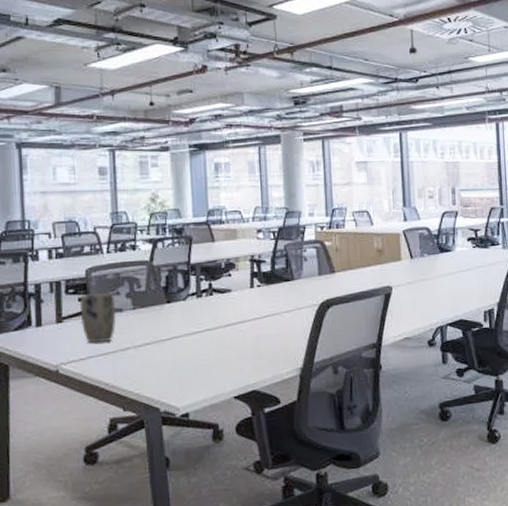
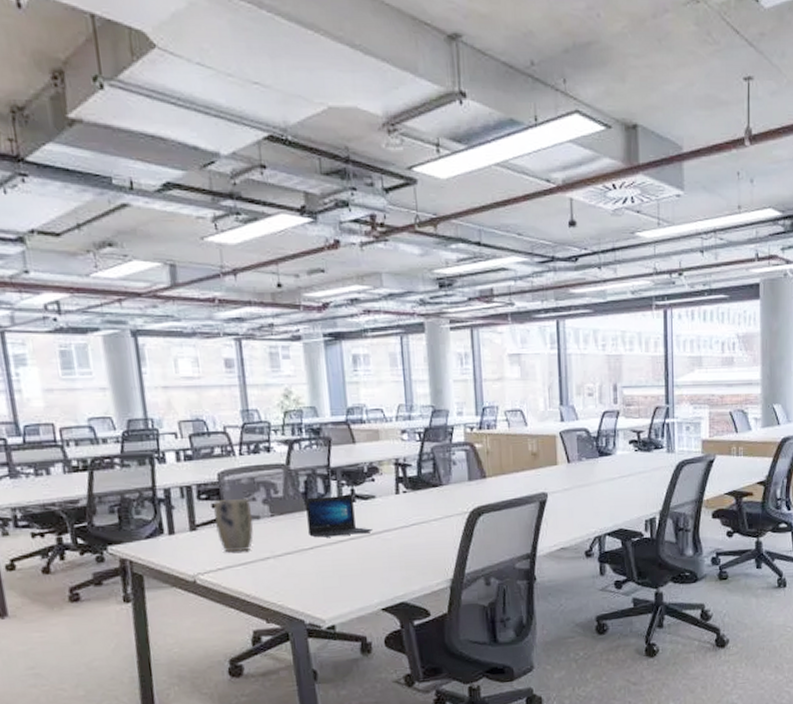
laptop: none [166,289,228,329] -> present [305,495,373,538]

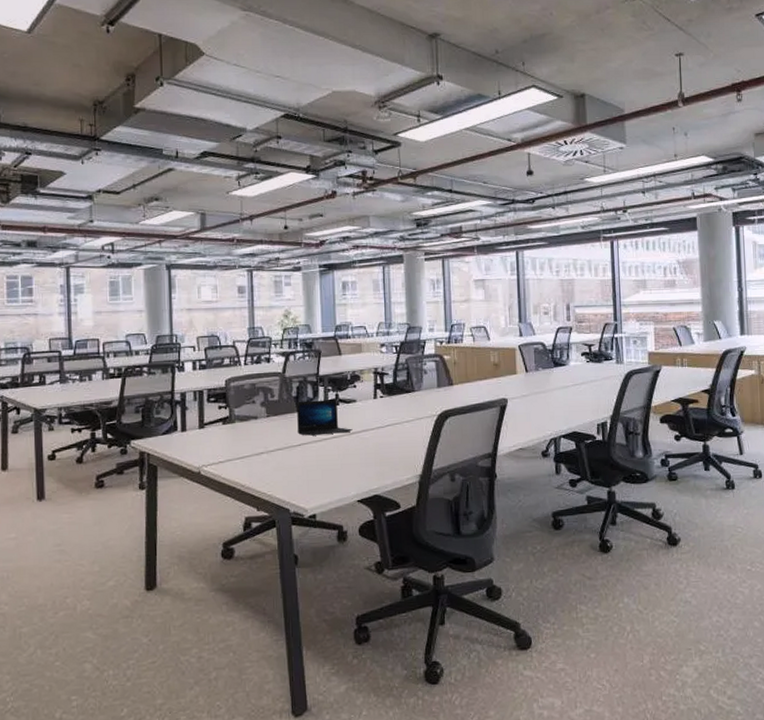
plant pot: present [213,497,254,552] -> none [220,401,252,448]

